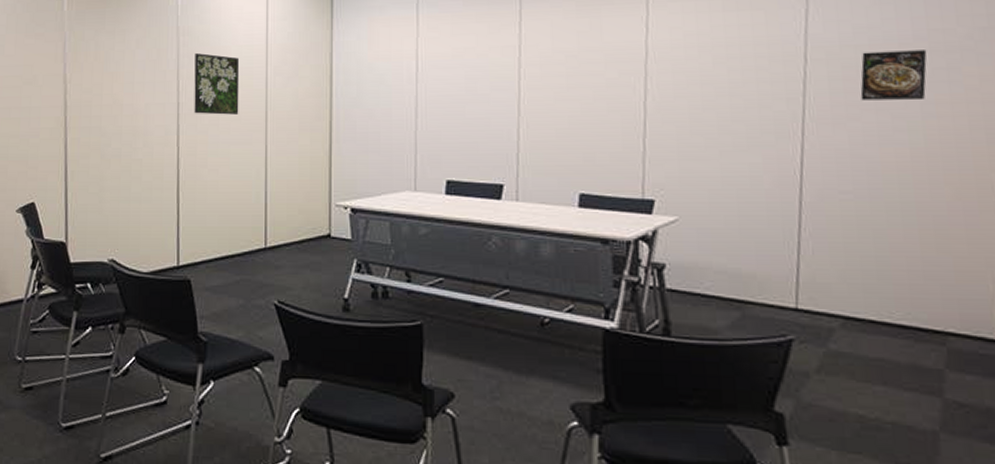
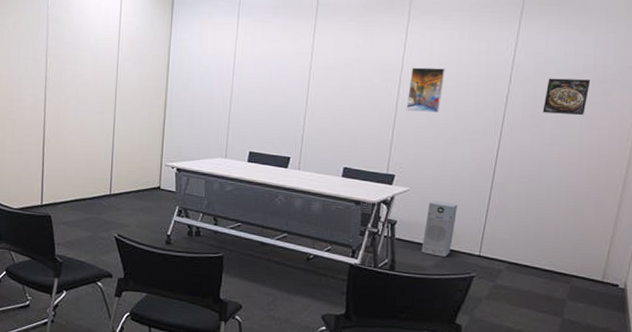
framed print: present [194,53,240,115] -> none [58,38,97,90]
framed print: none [658,51,709,112] -> present [406,67,445,112]
air purifier: none [706,233,753,313] -> present [421,200,457,257]

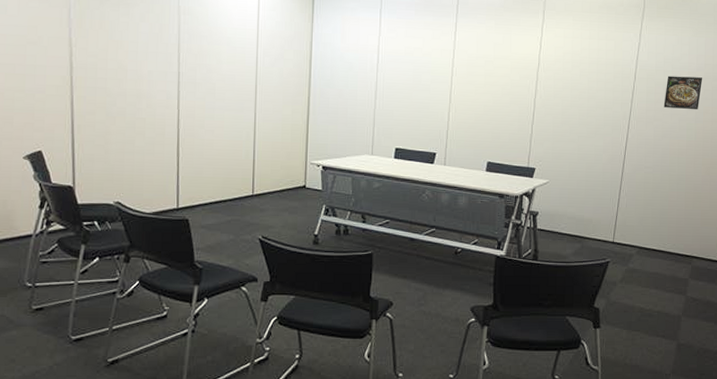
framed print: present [406,67,445,112] -> none [543,65,578,108]
air purifier: present [421,200,457,257] -> none [561,191,592,245]

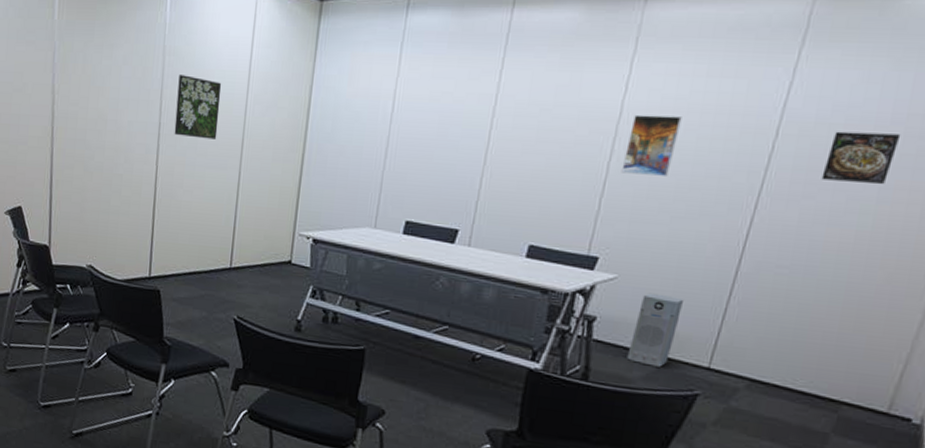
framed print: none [193,31,234,86] -> present [174,75,222,139]
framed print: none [543,65,578,108] -> present [621,114,682,176]
air purifier: none [561,191,592,245] -> present [627,293,683,367]

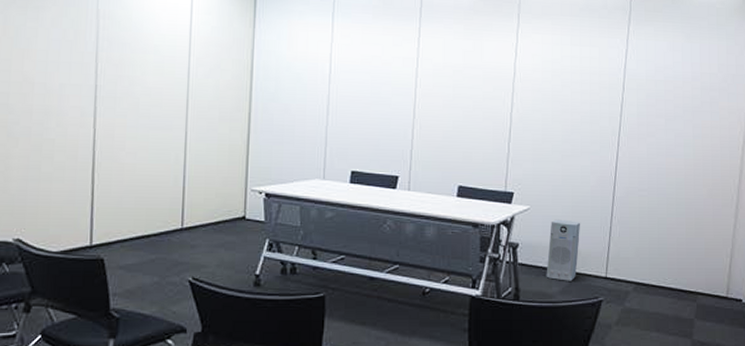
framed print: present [174,75,222,139] -> none [112,38,162,101]
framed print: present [621,114,682,176] -> none [521,74,559,123]
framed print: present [821,131,901,184] -> none [657,86,699,123]

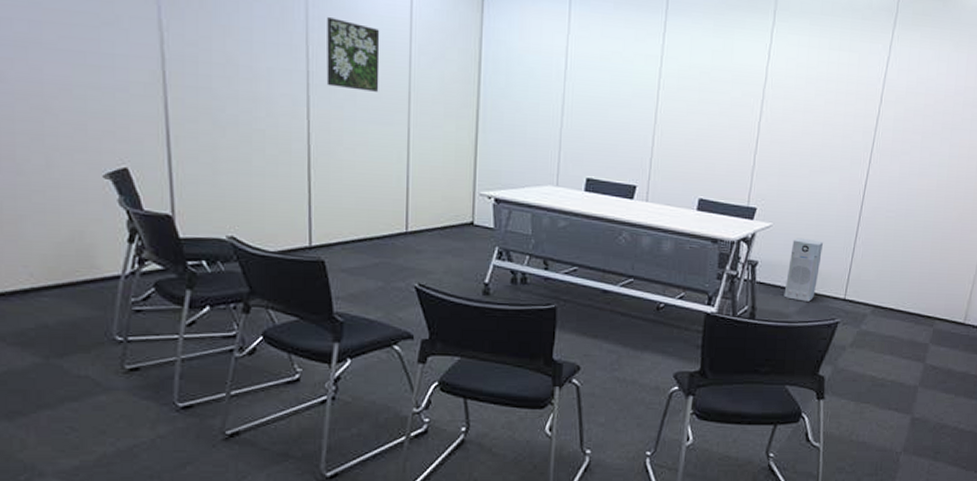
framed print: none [112,38,162,101] -> present [326,17,380,92]

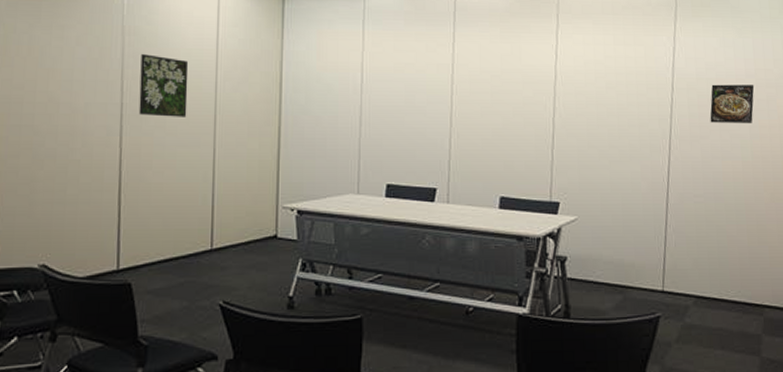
air purifier: present [784,238,823,302] -> none [597,229,633,296]
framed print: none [913,99,962,142] -> present [710,84,755,123]

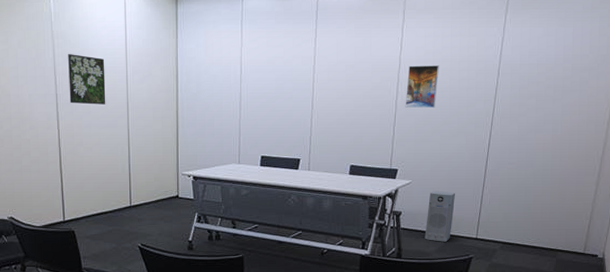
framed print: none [564,77,603,127] -> present [405,65,439,108]
air purifier: none [597,229,633,296] -> present [424,191,455,242]
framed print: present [710,84,755,123] -> none [528,69,570,102]

